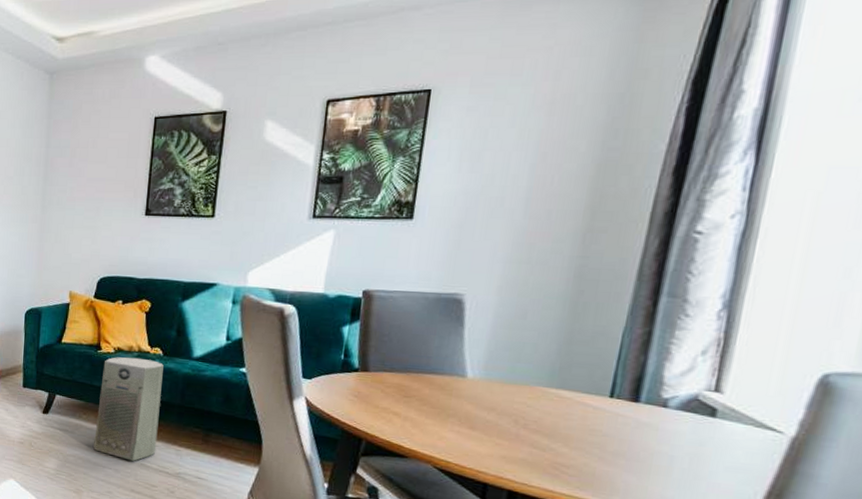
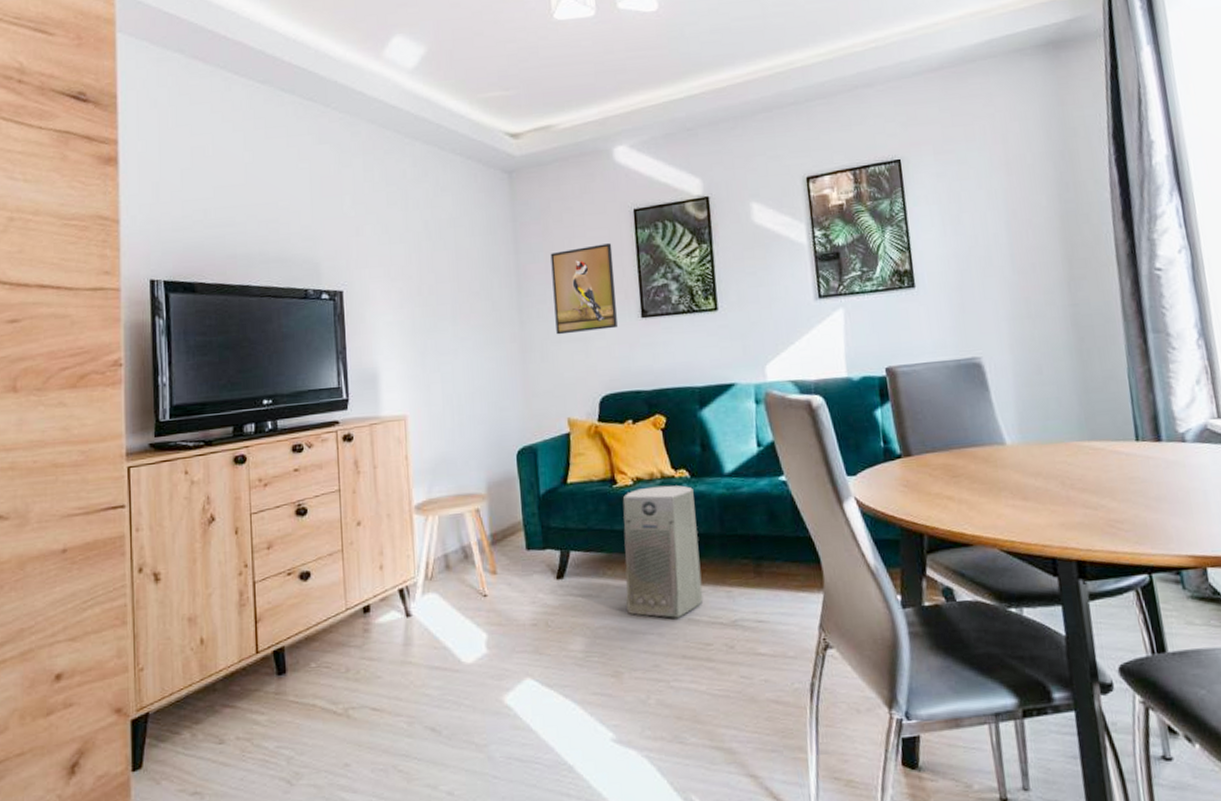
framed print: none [71,146,130,222] -> present [550,243,618,335]

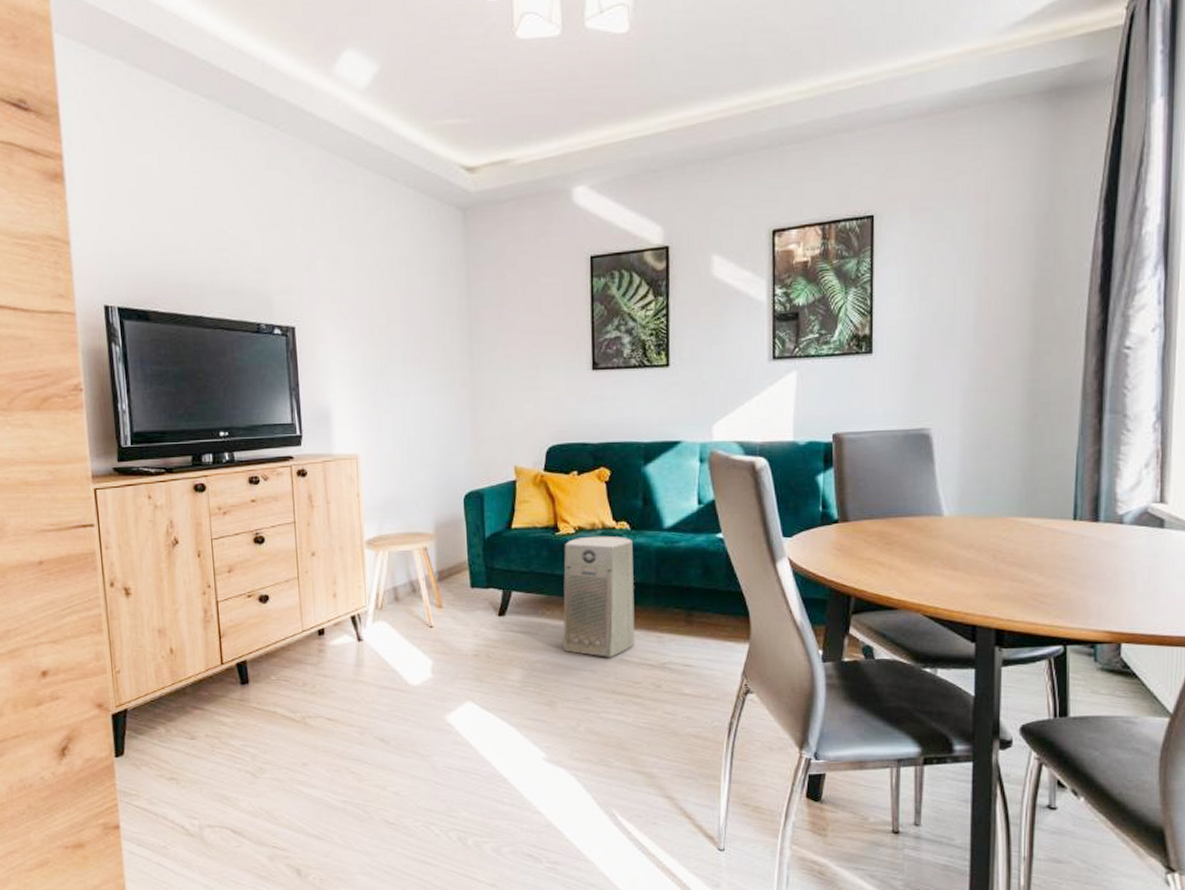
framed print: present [550,243,618,335] -> none [503,291,568,383]

